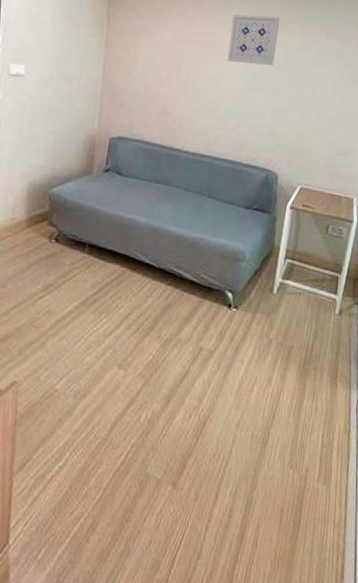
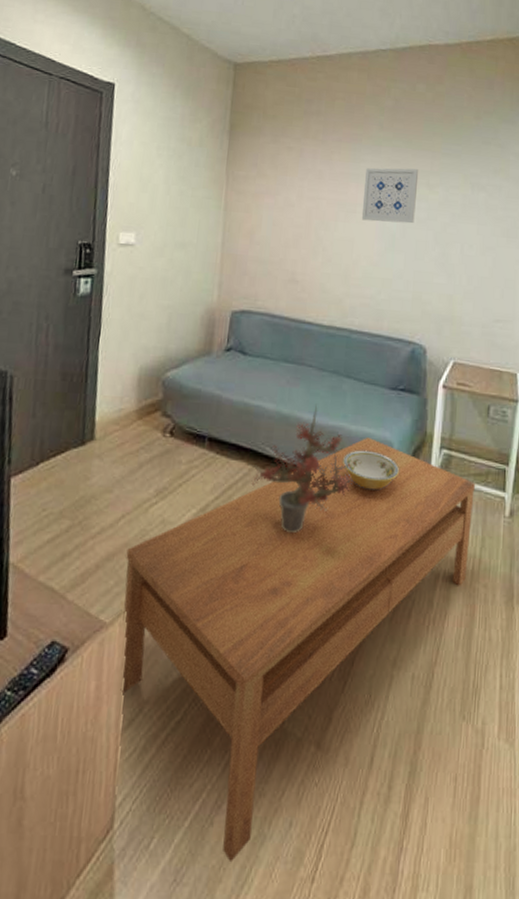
coffee table: none [13,247,312,569] -> present [120,436,475,863]
potted plant: none [121,219,210,323] -> present [247,405,352,532]
ceramic bowl: none [202,258,250,291] -> present [342,450,399,490]

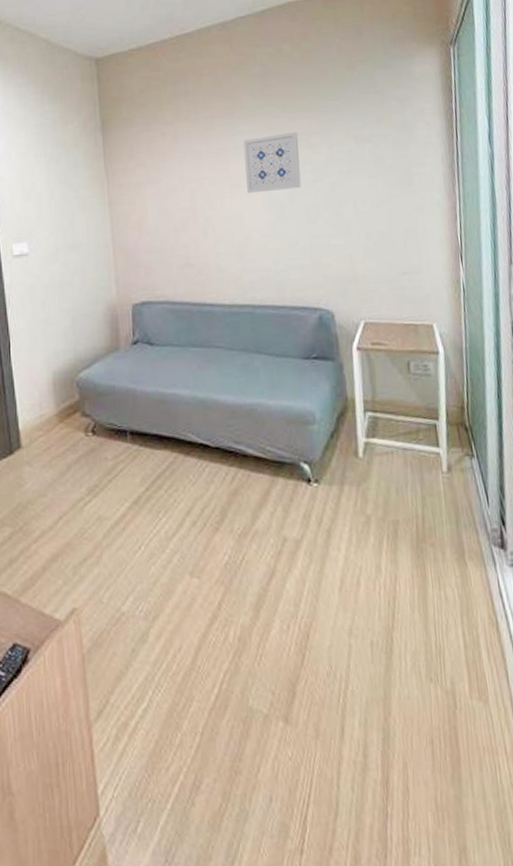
coffee table: present [120,436,475,863] -> none [69,409,412,841]
potted plant: present [247,405,352,532] -> none [172,385,279,514]
ceramic bowl: present [342,450,399,490] -> none [265,423,325,463]

